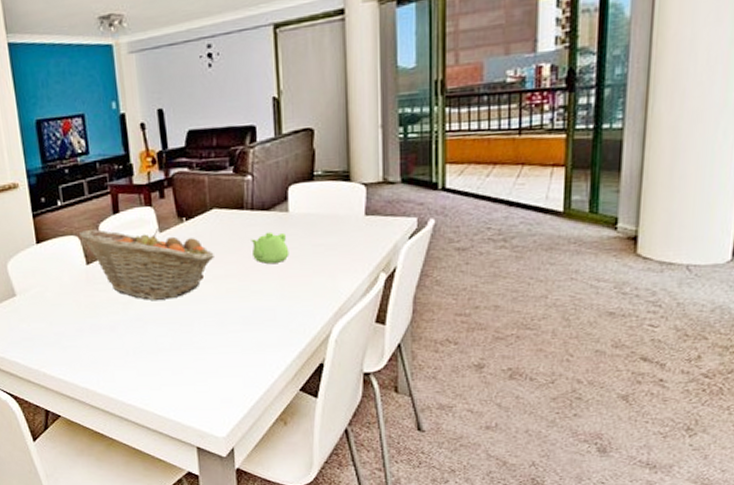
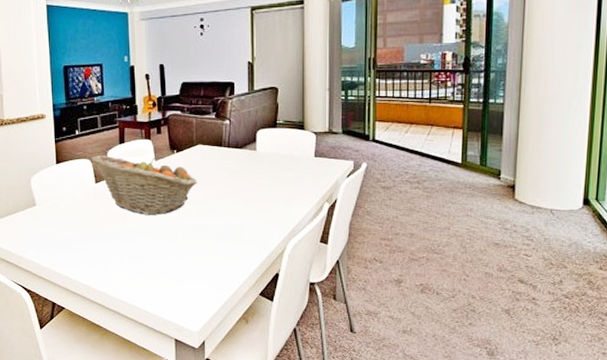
teapot: present [251,232,289,264] -> none [226,165,256,190]

